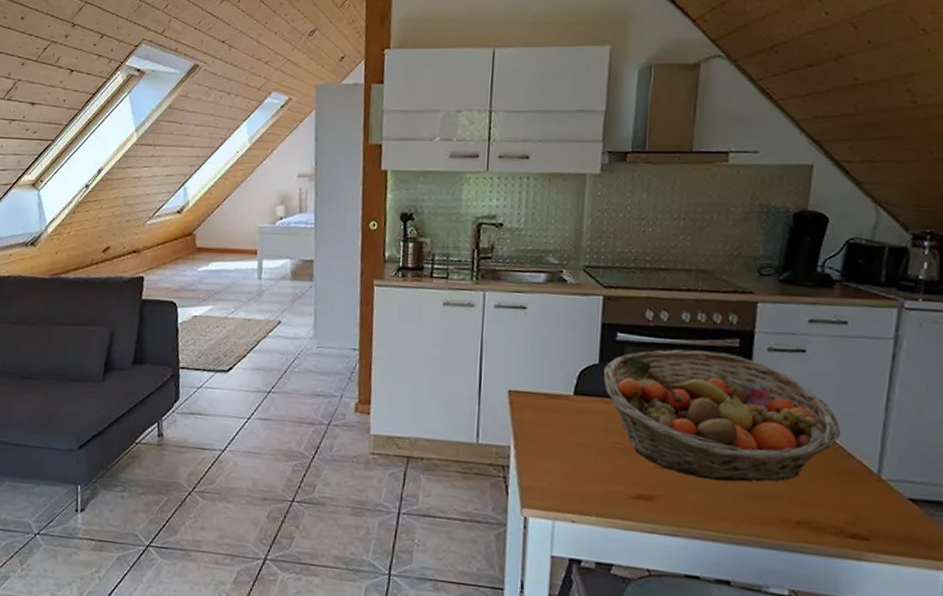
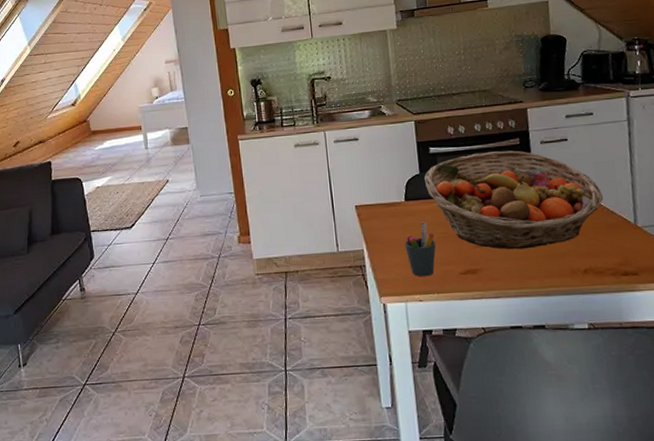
pen holder: none [564,424,605,494] -> present [404,222,436,277]

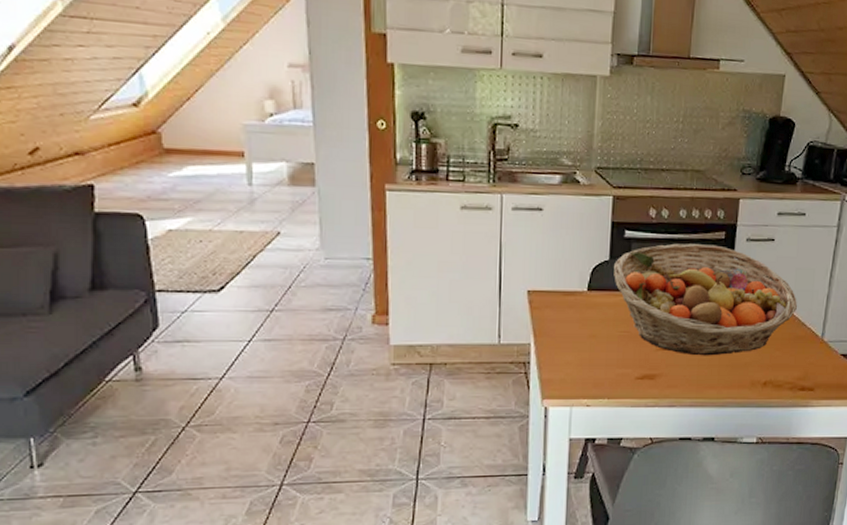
pen holder: present [404,222,436,277] -> none [579,317,615,380]

